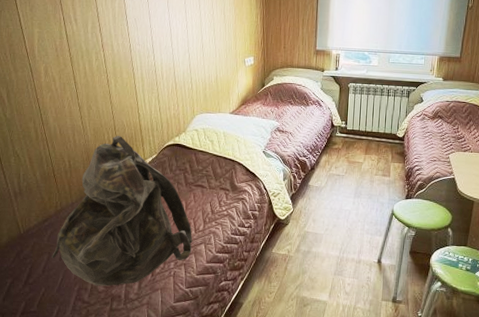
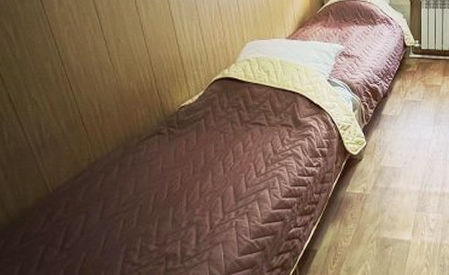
backpack: present [52,136,193,287] -> none [90,72,255,245]

